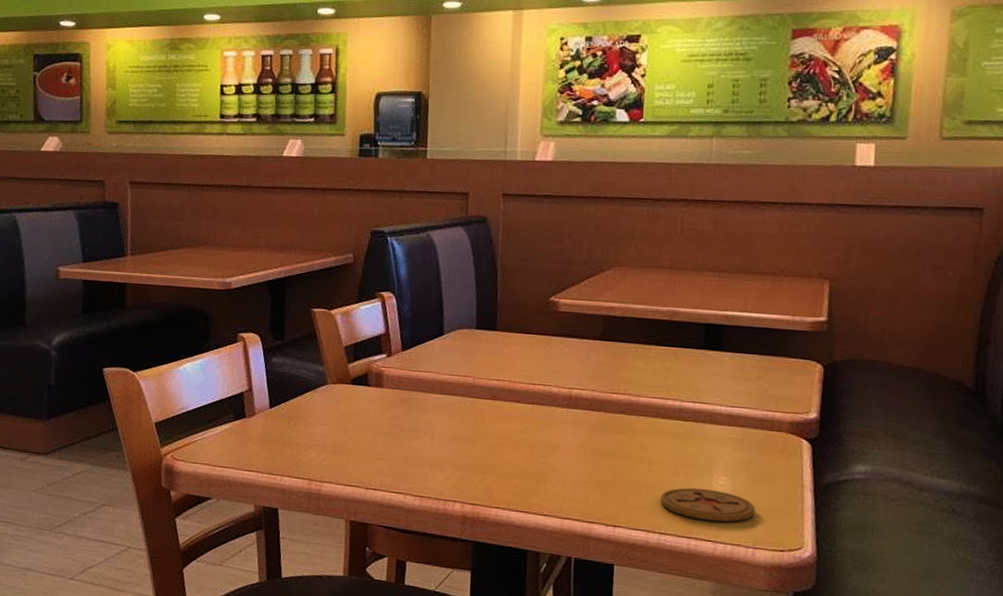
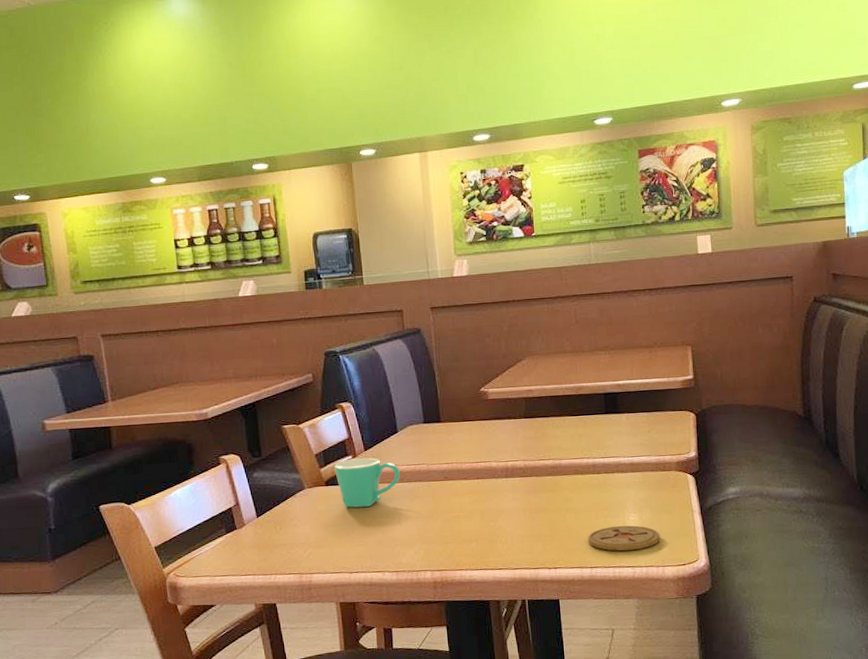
mug: none [364,358,441,416] -> present [334,457,401,508]

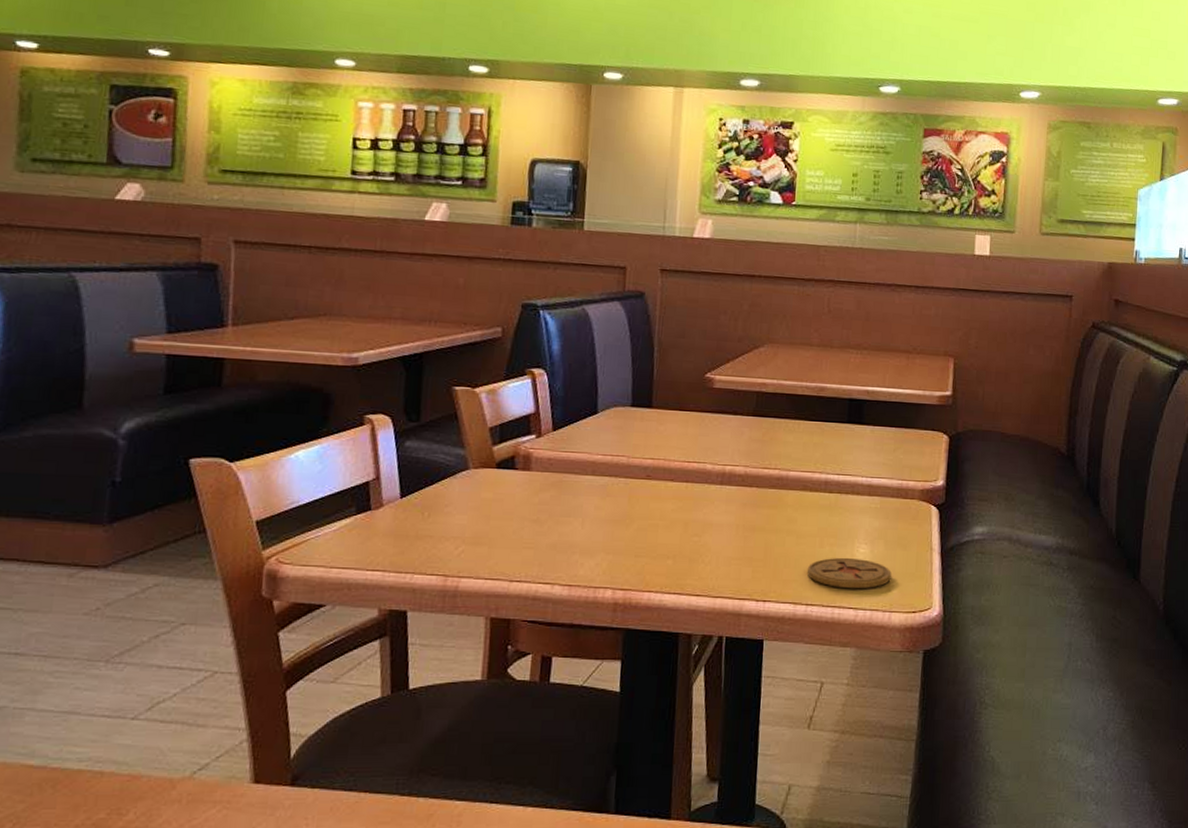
mug: present [334,457,401,508] -> none [511,438,594,500]

